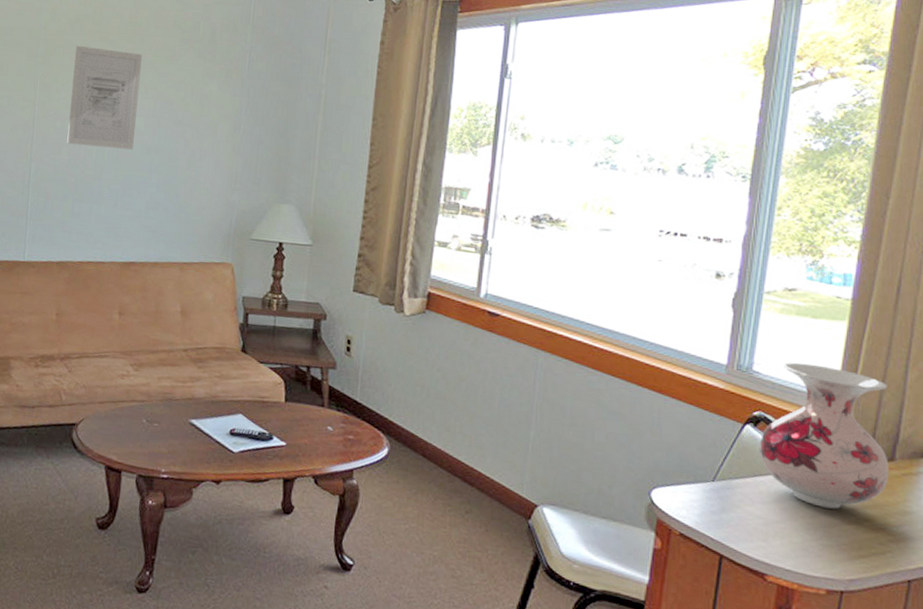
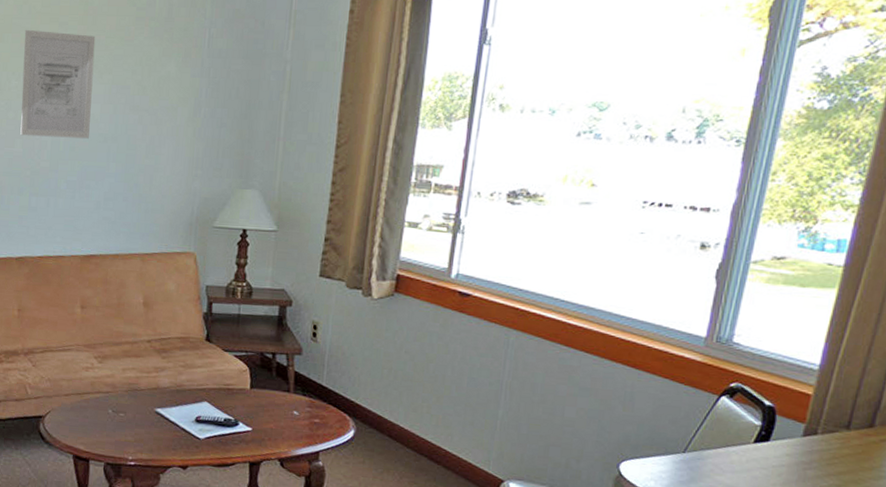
vase: present [758,362,889,509] -> none [733,332,874,476]

